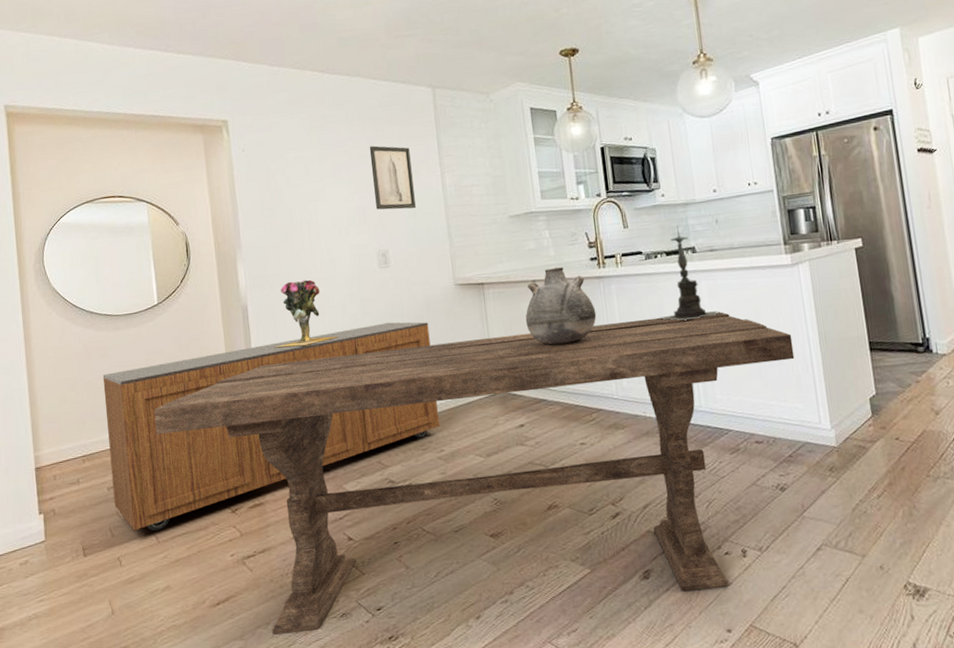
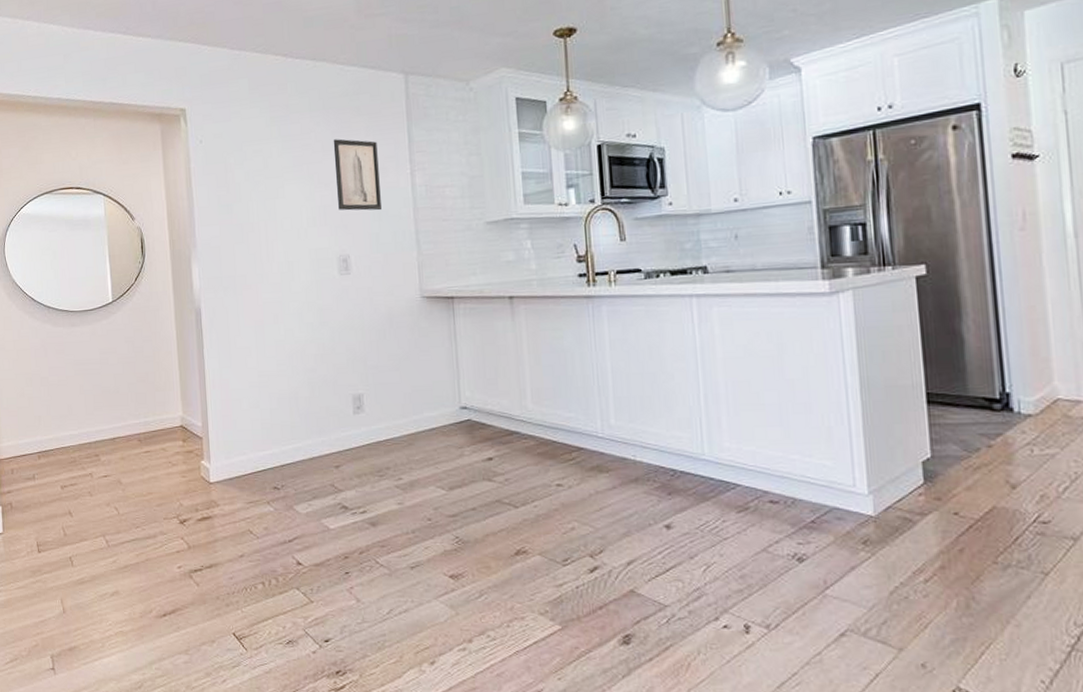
sideboard: present [102,322,439,531] -> none [58,334,398,535]
dining table: present [153,311,795,635] -> none [106,344,826,665]
vase: present [274,279,339,348] -> none [227,284,294,355]
vase: present [525,267,597,345] -> none [499,282,583,371]
candle holder: present [658,225,722,321] -> none [657,240,737,353]

